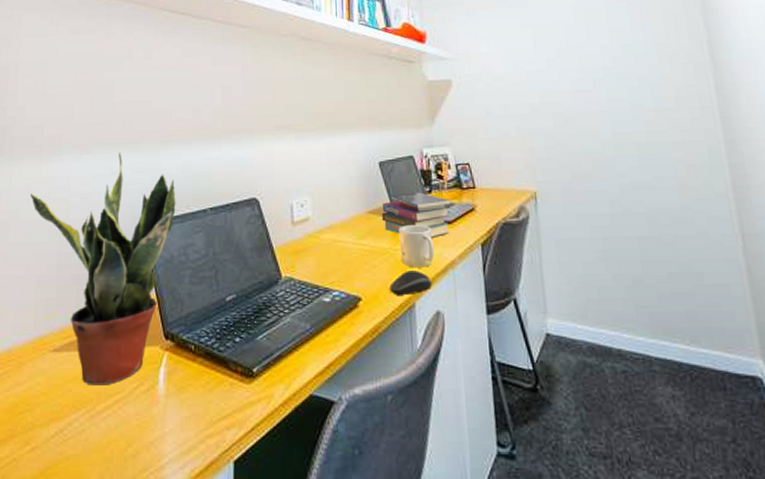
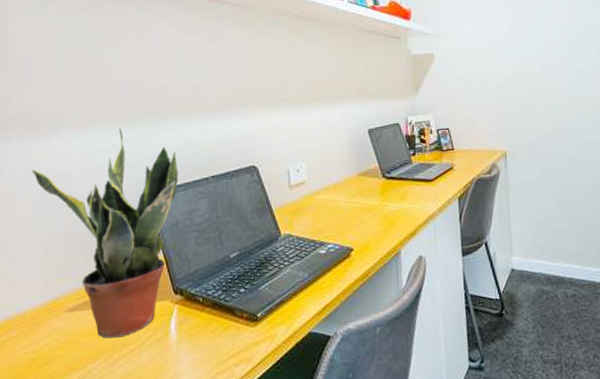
books: present [381,192,451,238] -> none [370,155,432,194]
computer mouse: present [389,269,432,295] -> none [378,222,415,244]
mug: present [398,225,435,268] -> none [386,183,418,221]

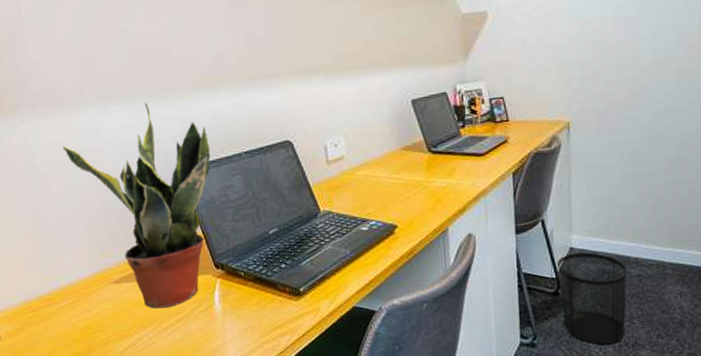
waste bin: none [499,273,565,367] -> present [556,252,628,345]

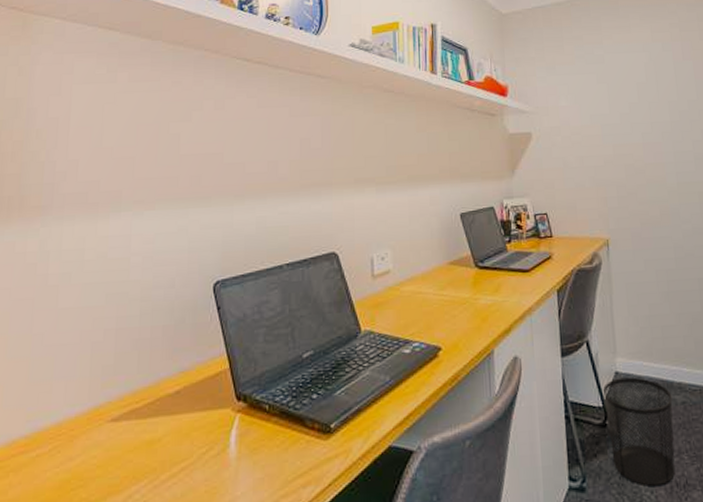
potted plant: present [63,103,211,309] -> none [84,209,250,455]

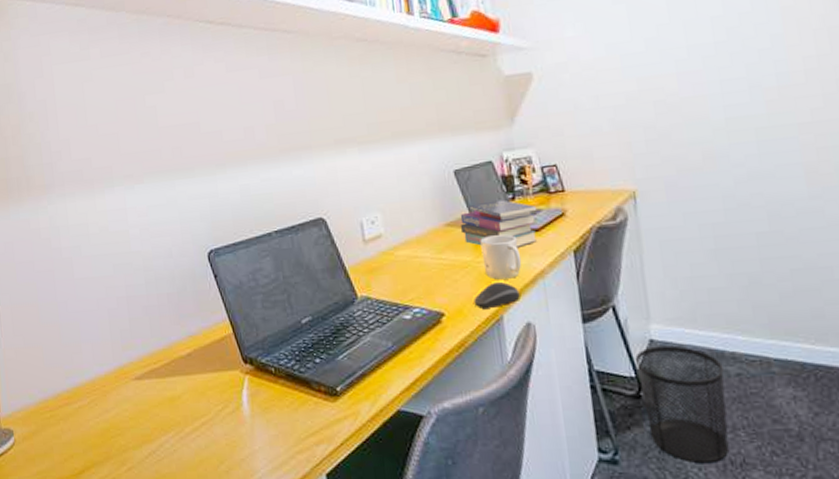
books: none [462,242,529,286] -> present [460,199,537,247]
computer mouse: none [469,317,510,343] -> present [474,281,520,308]
mug: none [478,274,513,316] -> present [480,234,522,280]

